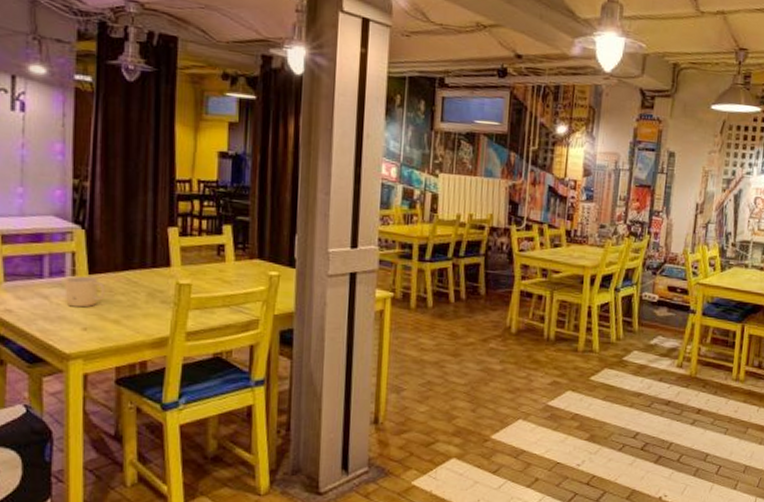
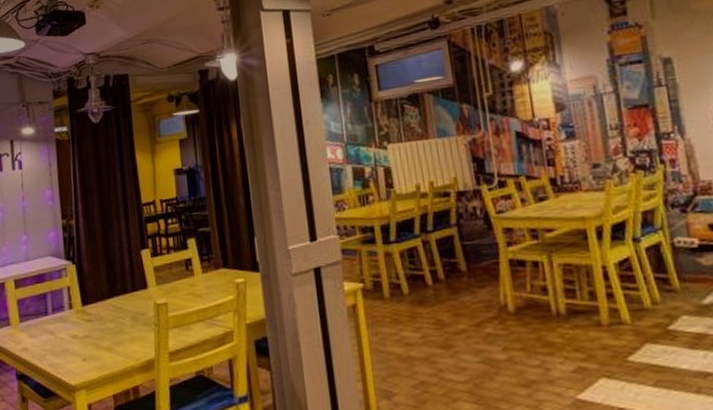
mug: present [65,276,106,308] -> none [64,307,98,339]

